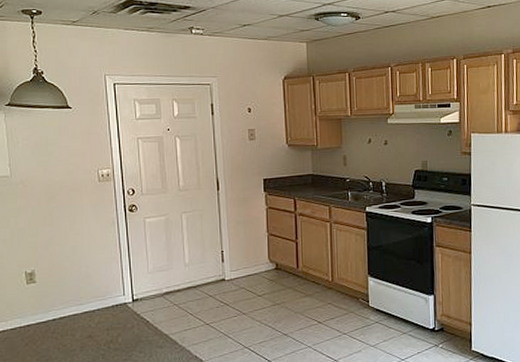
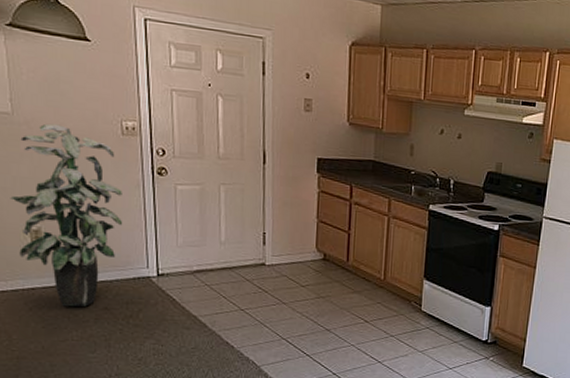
indoor plant: none [9,180,102,339] -> present [10,123,123,307]

